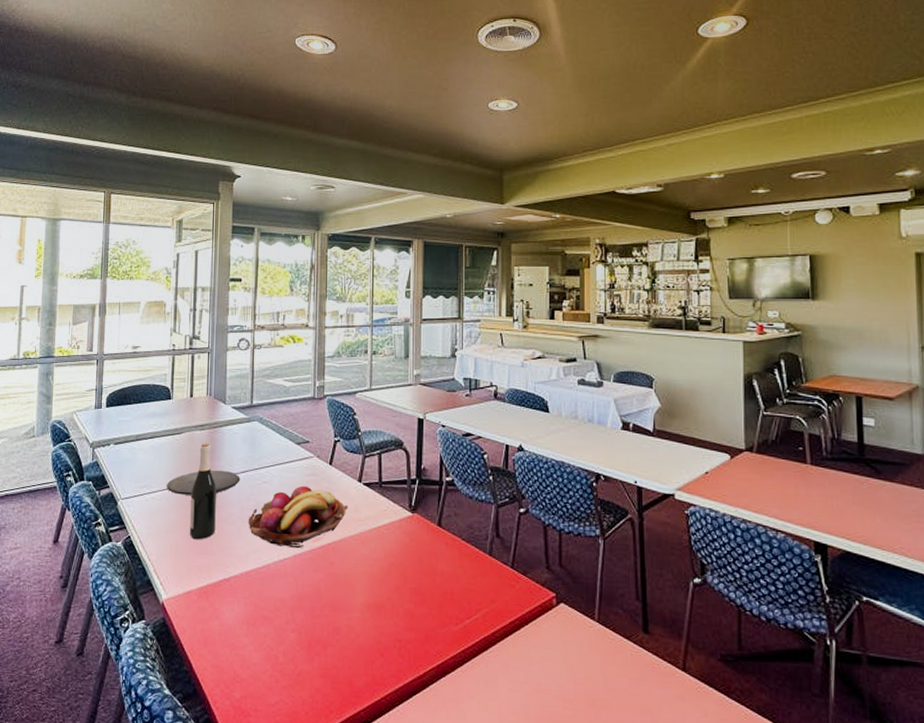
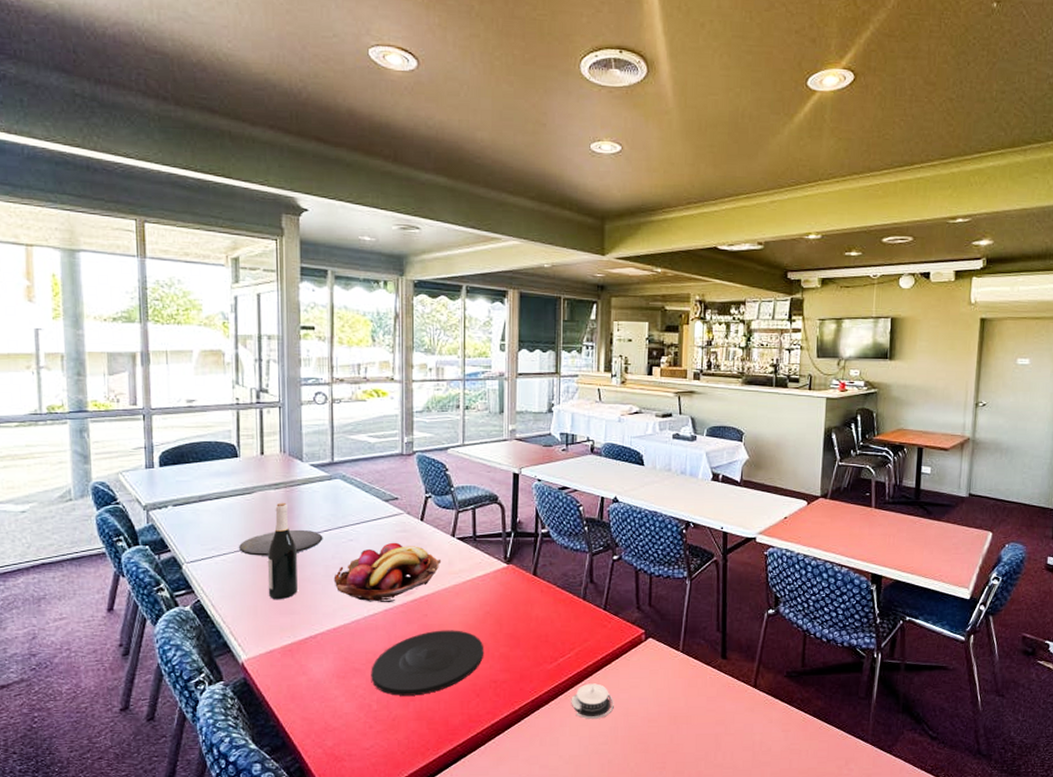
plate: none [278,580,389,650] -> present [371,630,484,696]
architectural model: none [478,651,525,694] -> present [571,683,614,720]

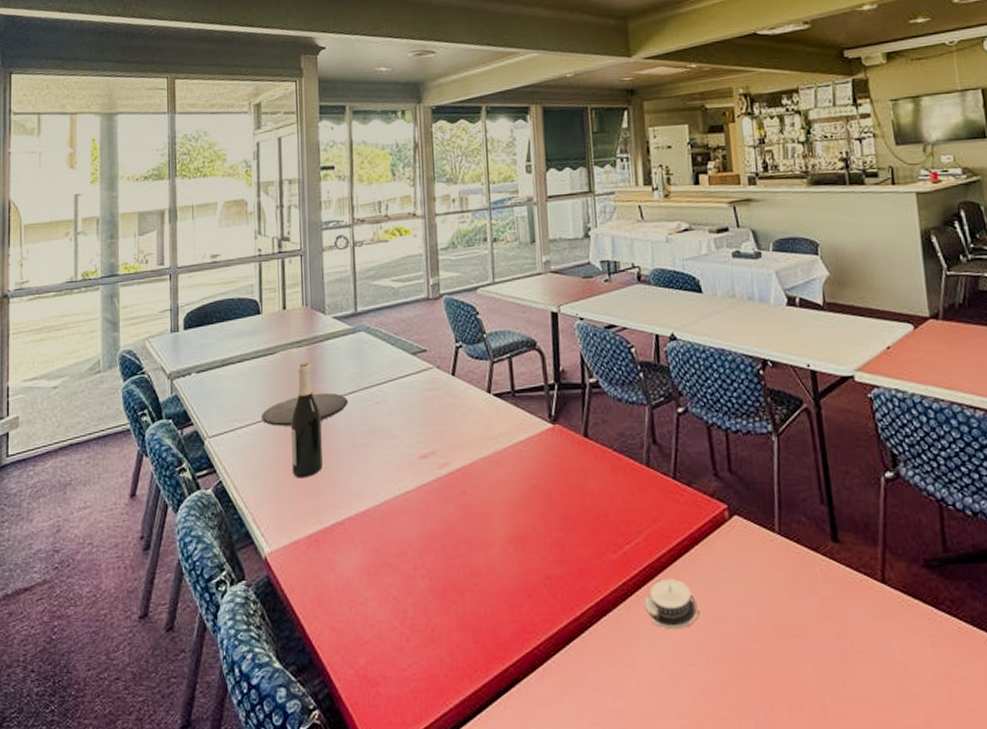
fruit basket: present [333,542,442,603] -> none [360,403,478,478]
plate: present [371,630,484,696] -> none [405,510,534,598]

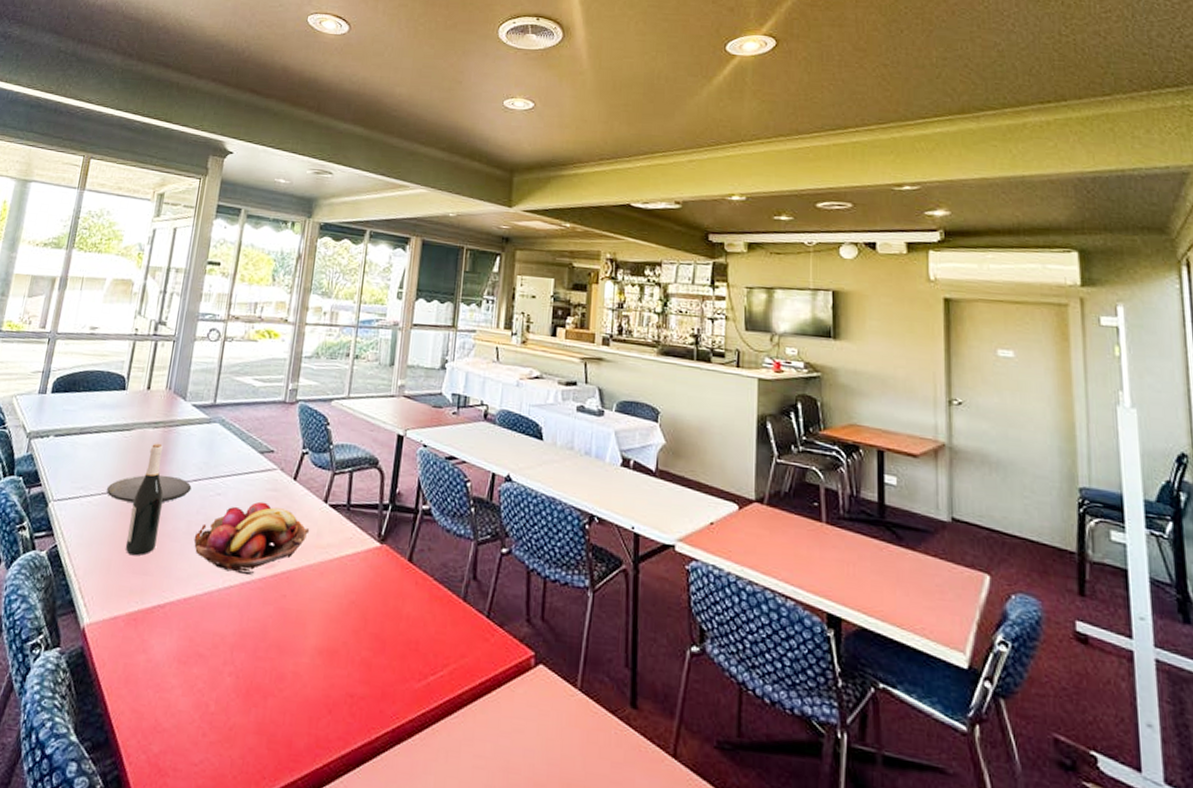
fruit basket: none [360,403,478,478] -> present [194,501,310,575]
architectural model: present [644,579,700,630] -> none [439,716,492,771]

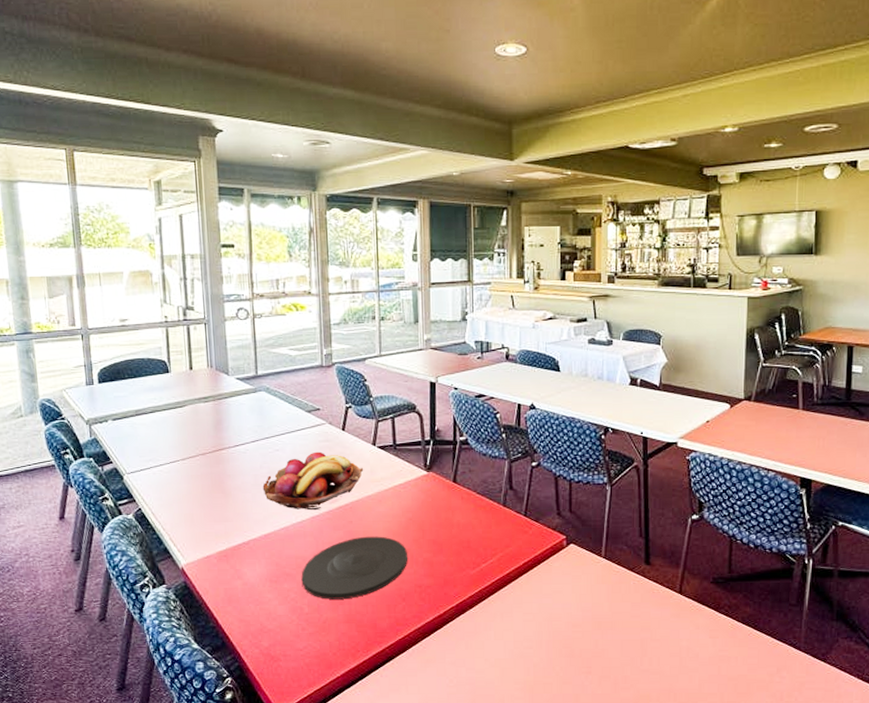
plate: present [107,475,192,502] -> none [174,440,251,466]
wine bottle: present [125,443,164,556] -> none [200,415,230,508]
plate: none [214,617,344,701] -> present [301,536,408,599]

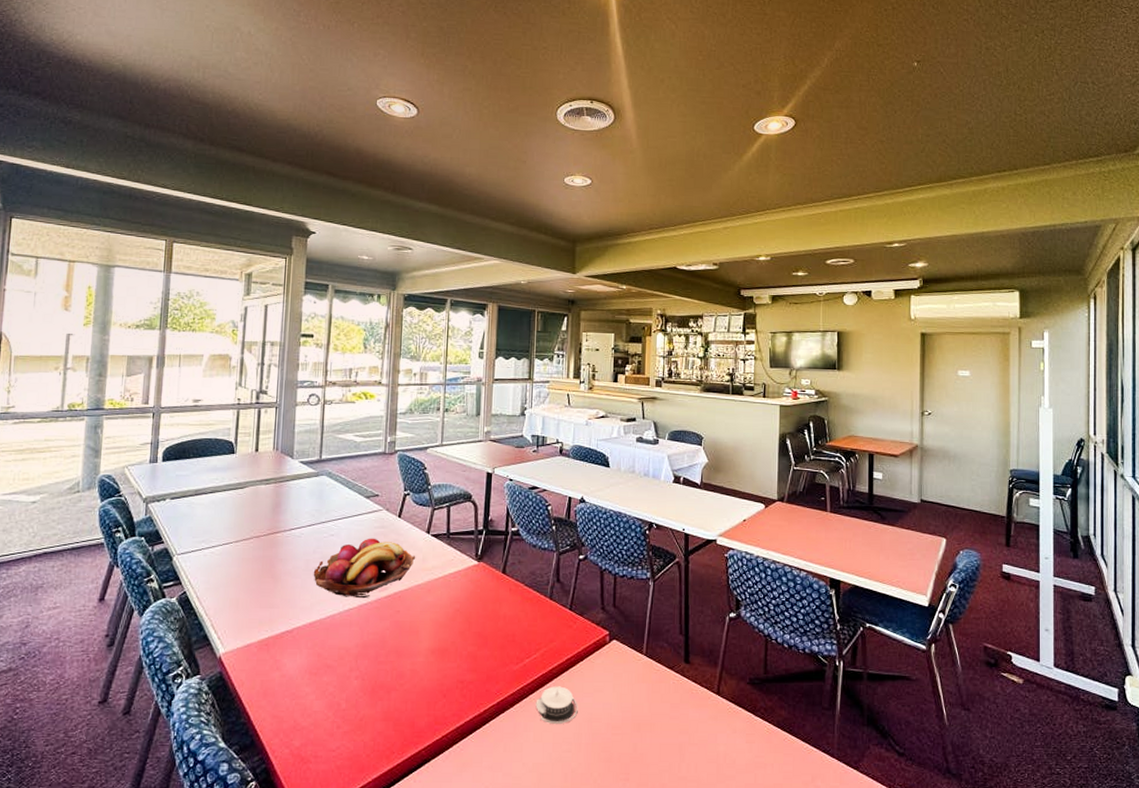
plate: present [301,536,408,599] -> none [342,627,453,695]
architectural model: none [494,588,538,624] -> present [535,686,578,725]

